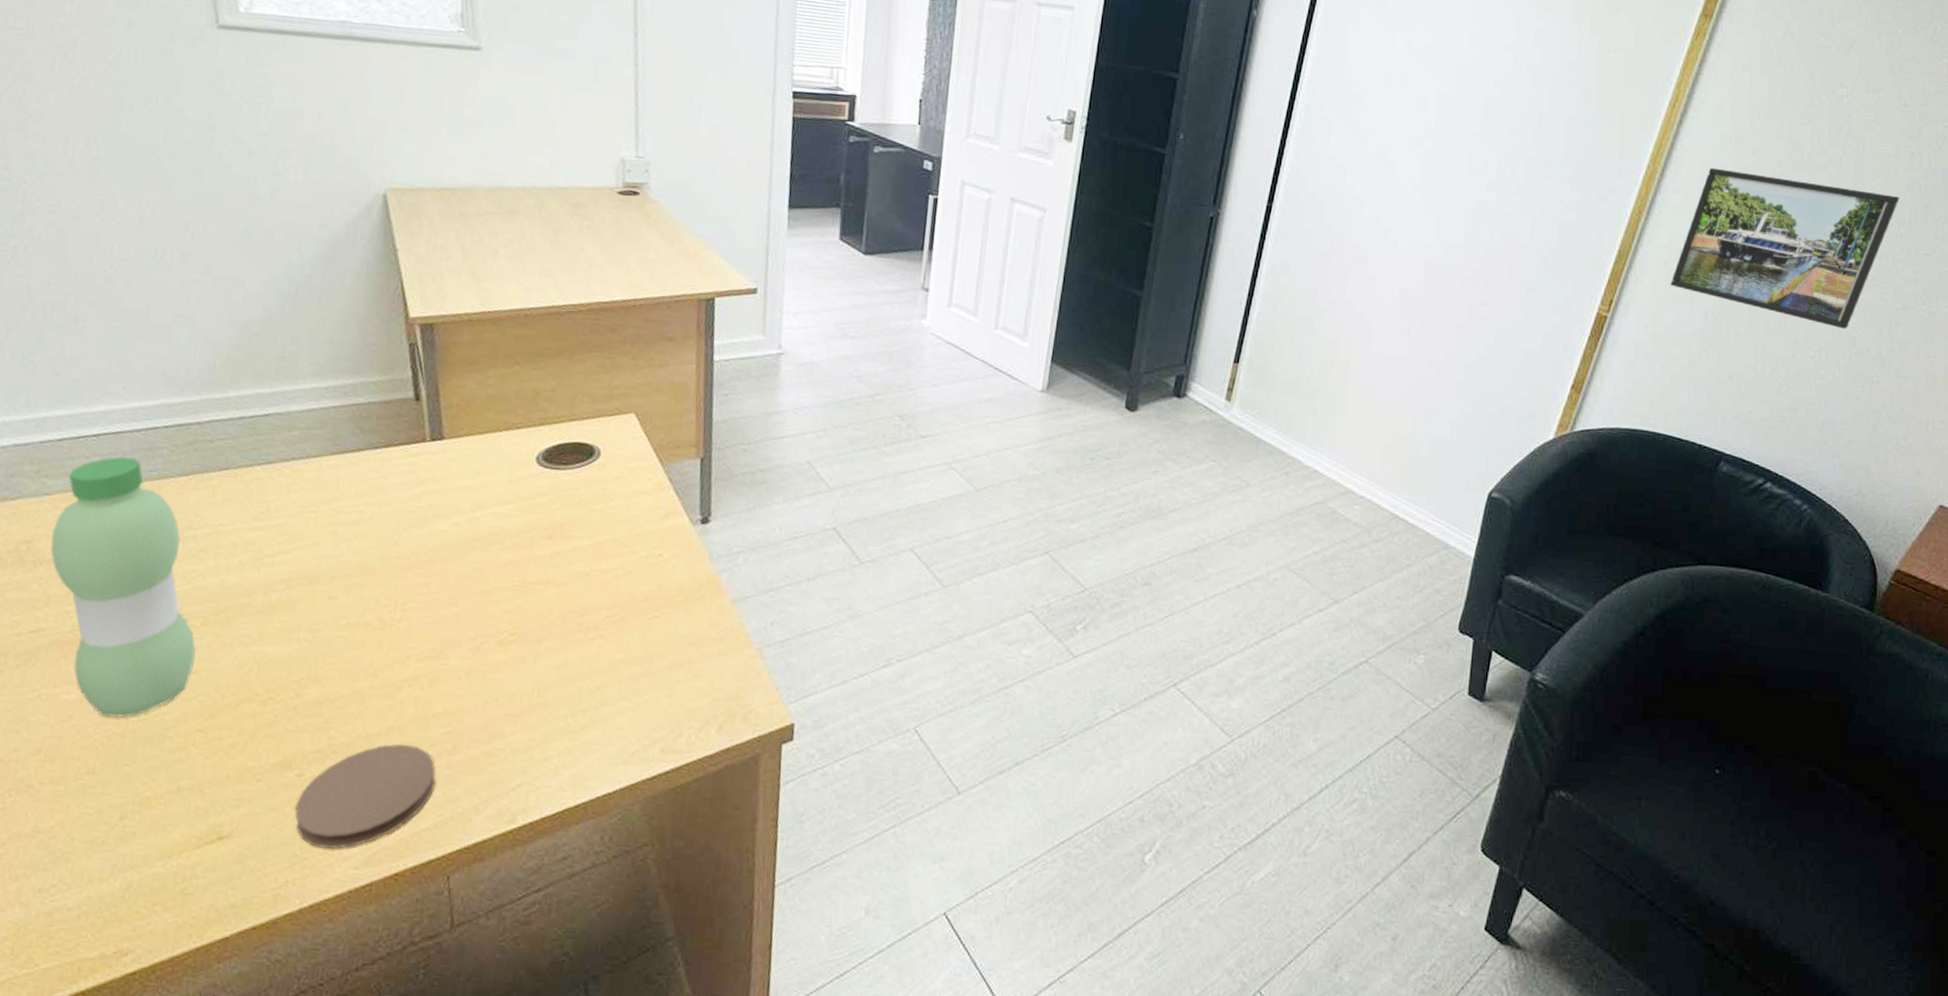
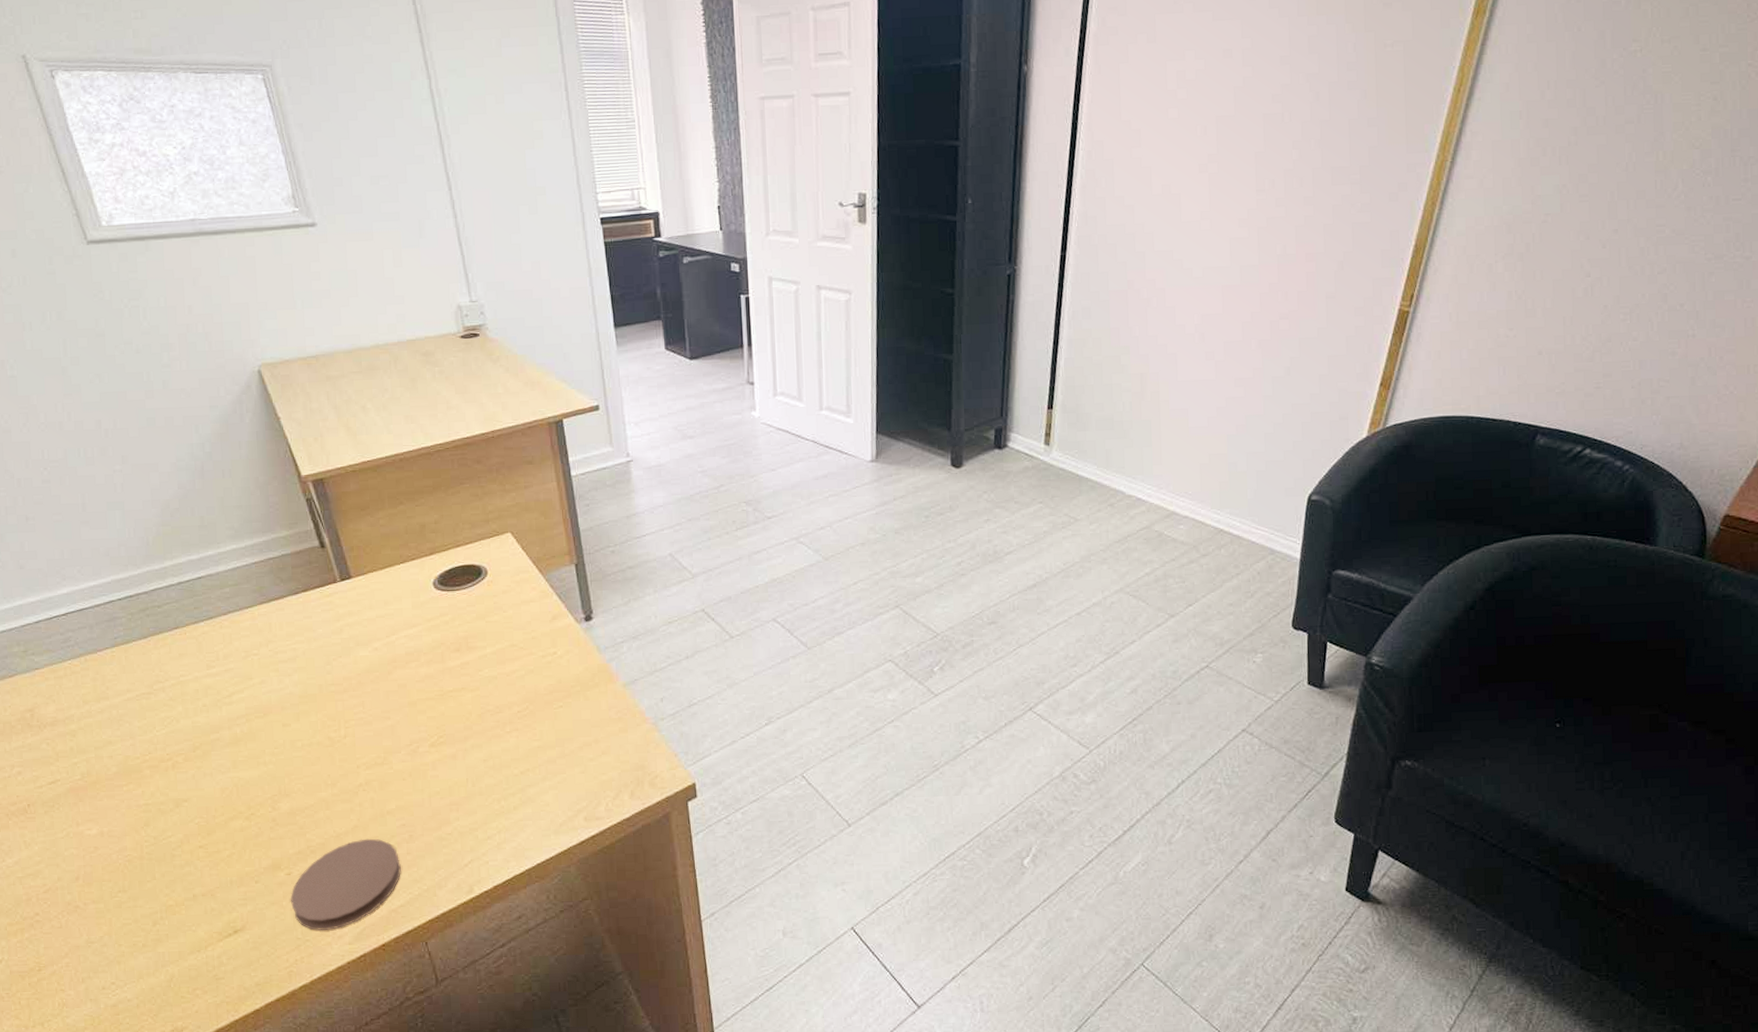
water bottle: present [50,457,196,719] -> none [48,628,185,845]
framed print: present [1670,167,1900,329] -> none [1470,145,1704,288]

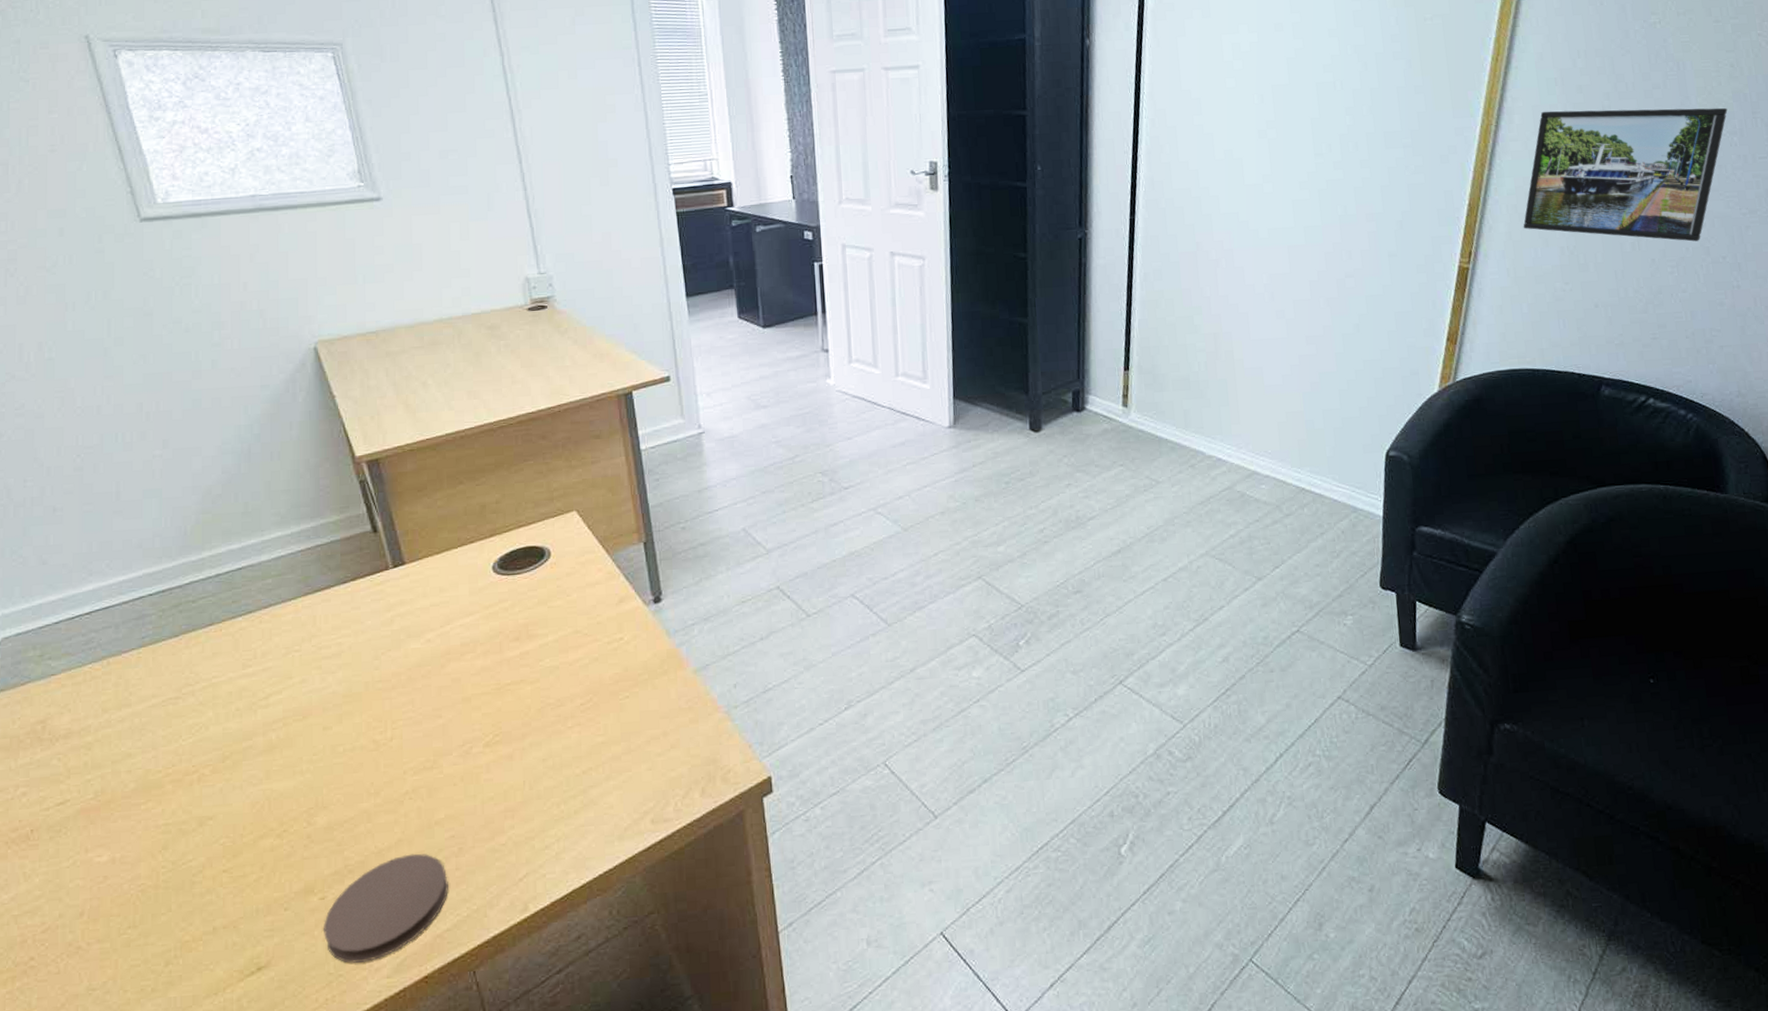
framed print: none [1470,145,1704,288] -> present [1523,108,1728,242]

